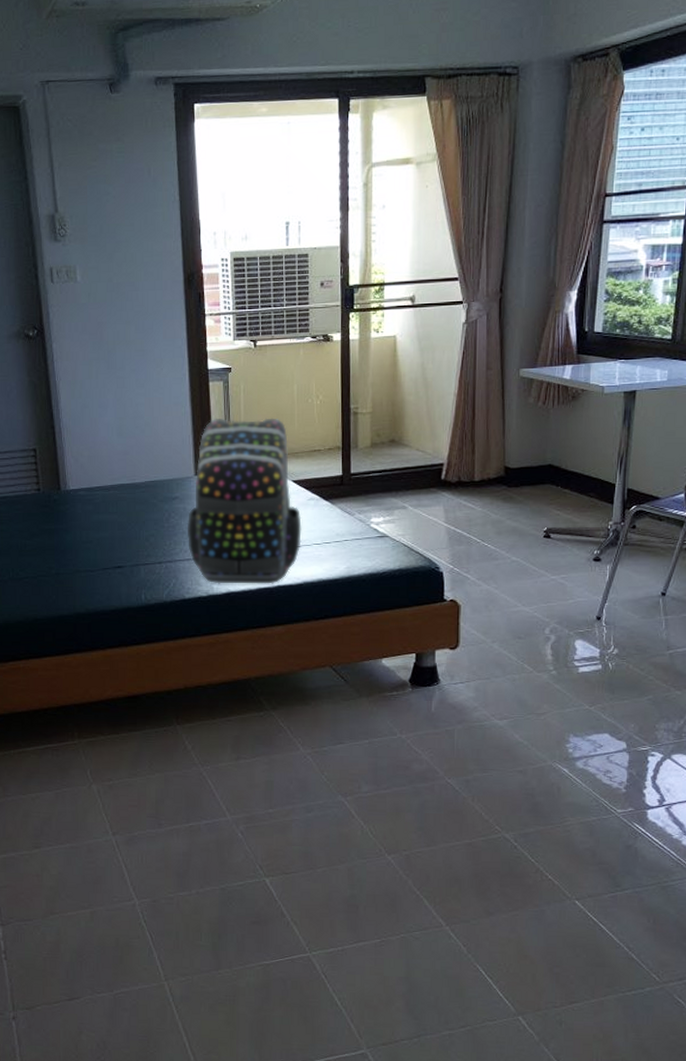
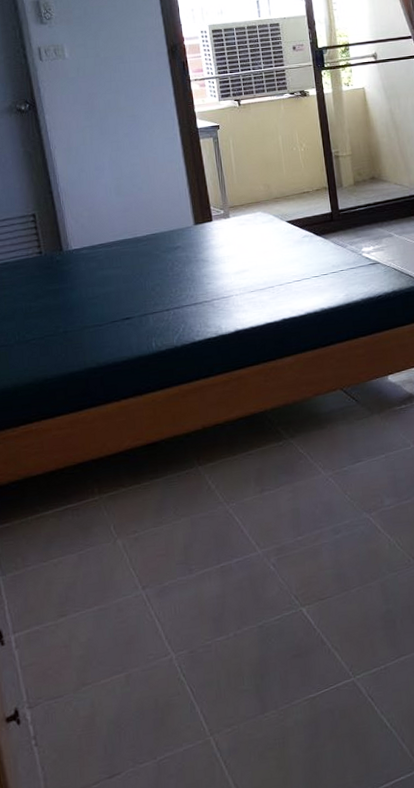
backpack: present [187,418,302,584] -> none [190,167,301,324]

